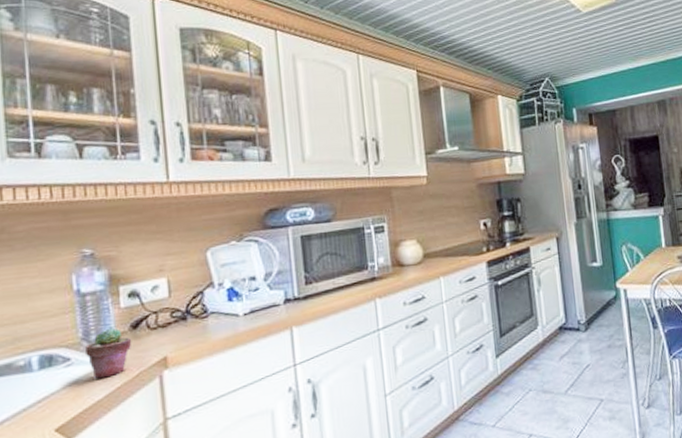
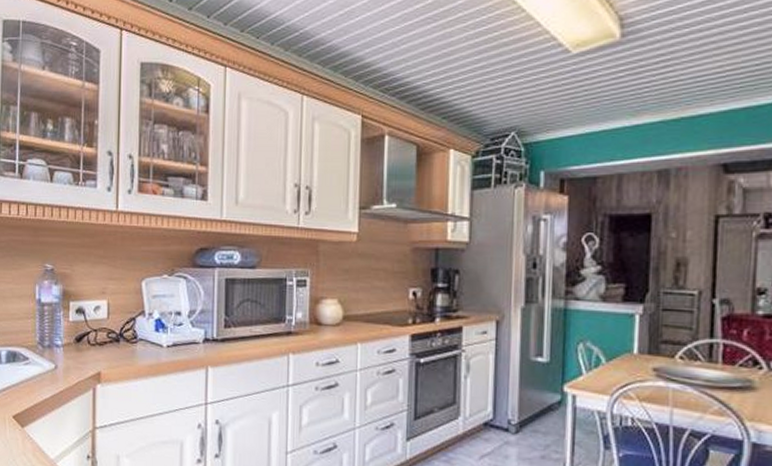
potted succulent: present [85,328,132,379] -> none [40,337,75,381]

